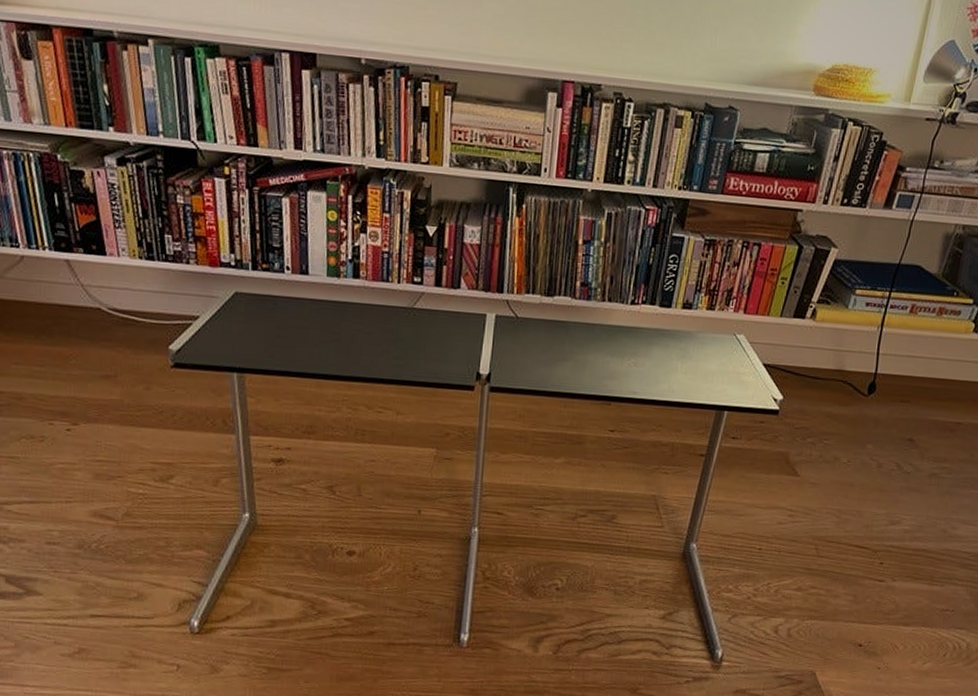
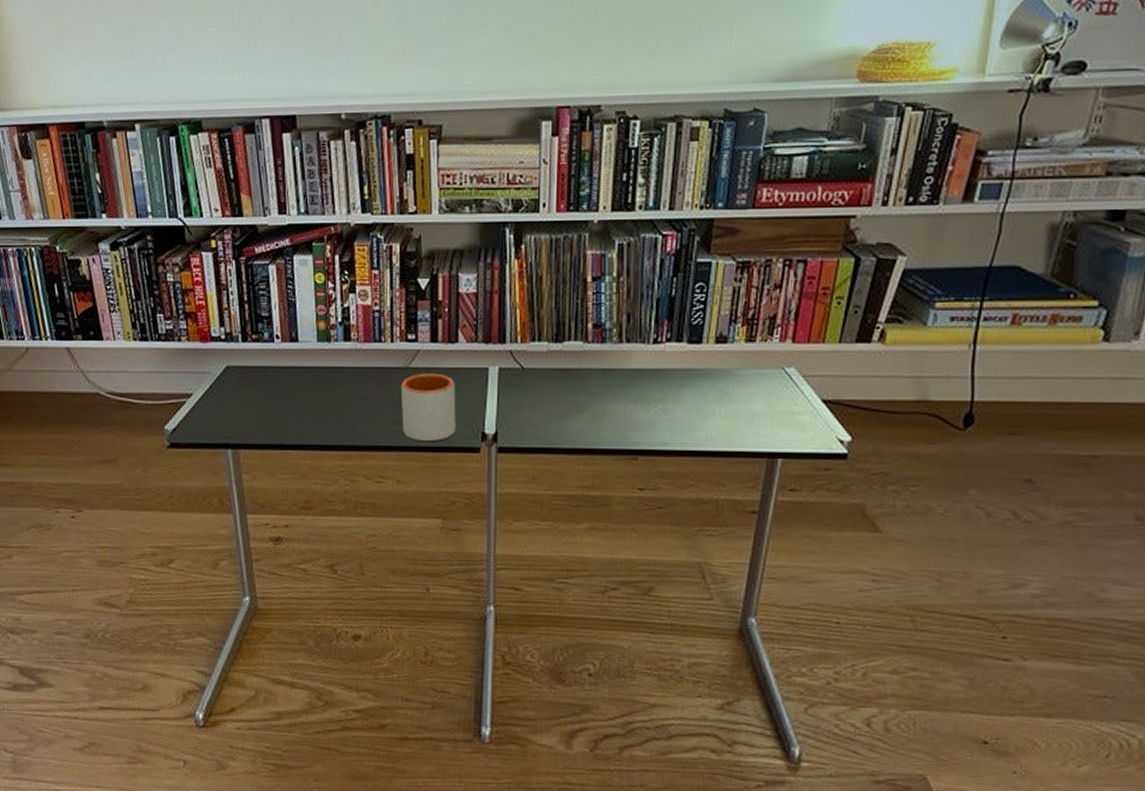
mug: none [404,314,455,378] -> present [400,373,456,442]

